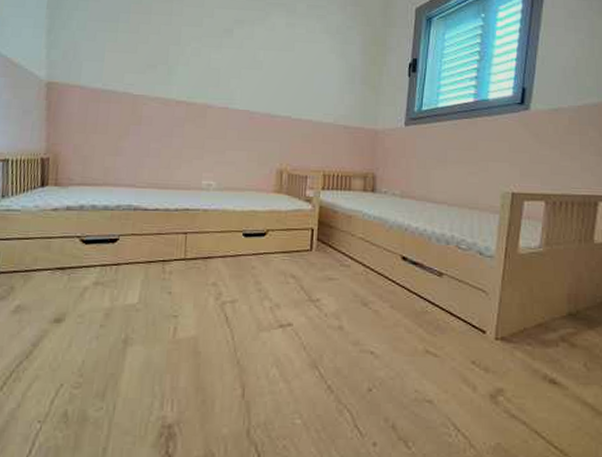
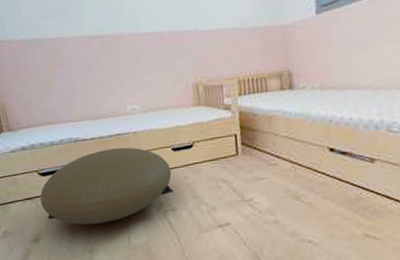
pouf: none [74,224,238,309] -> present [39,147,174,225]

